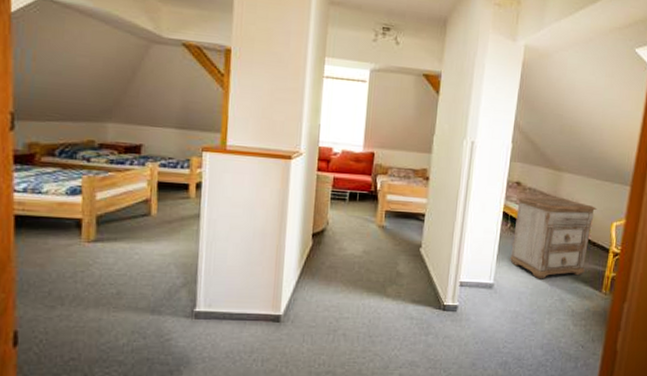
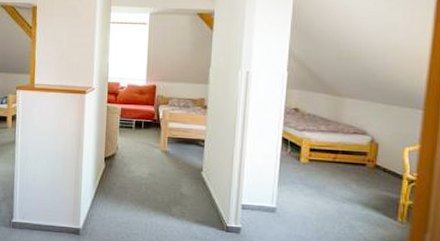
nightstand: present [509,196,597,279] -> none [291,122,385,205]

